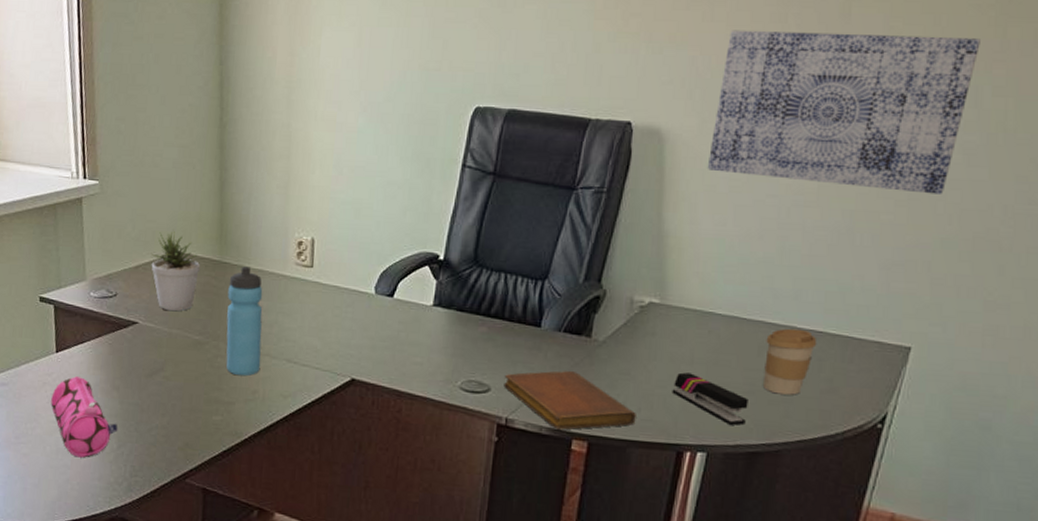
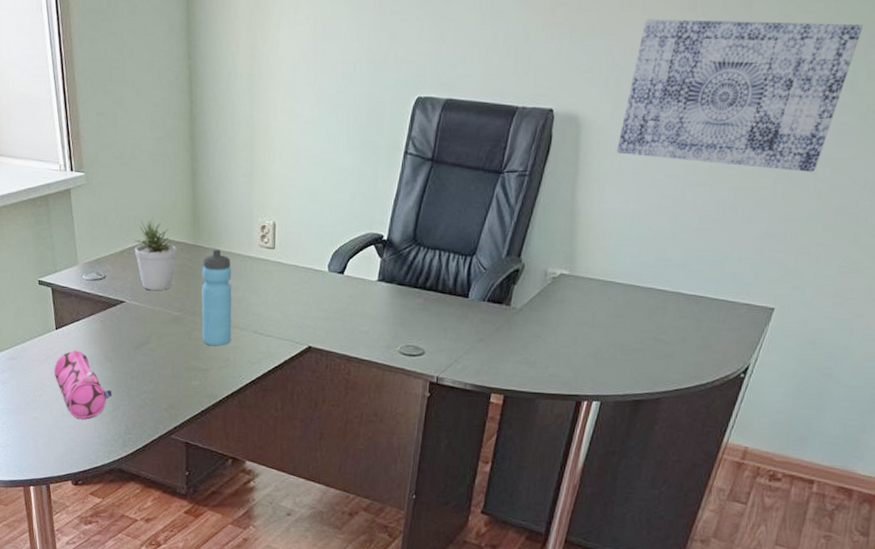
notebook: present [504,371,636,430] -> none [436,335,545,386]
stapler: present [672,372,748,425] -> none [575,334,638,378]
coffee cup: present [763,328,817,395] -> none [650,294,698,351]

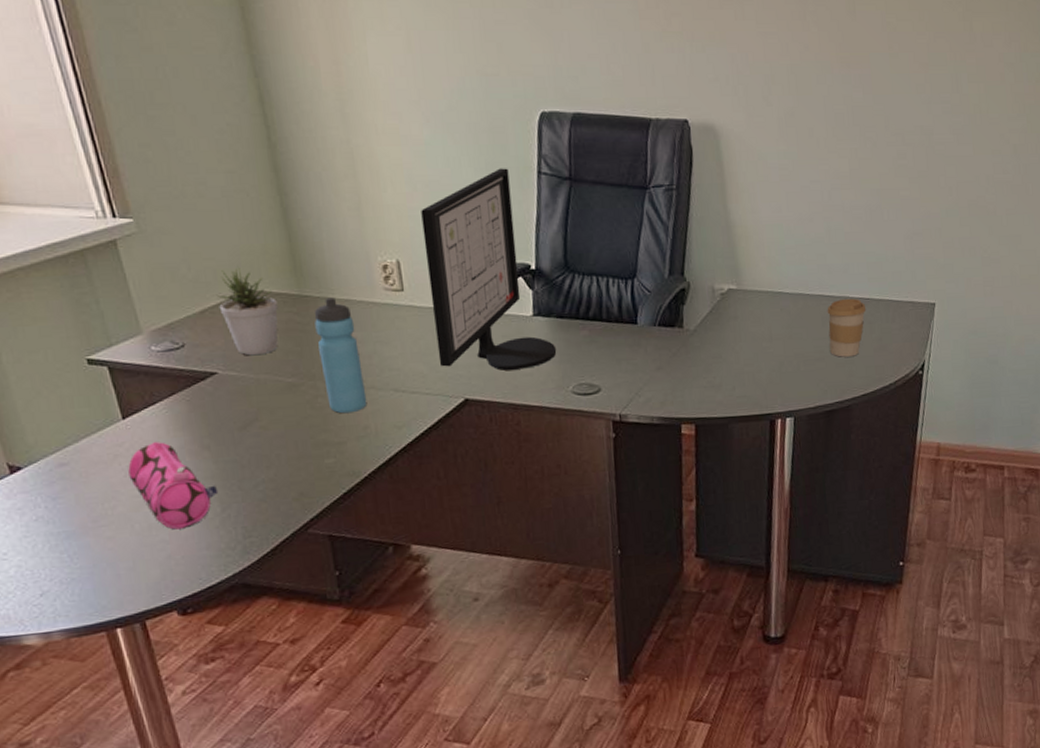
computer monitor: none [293,147,393,327] -> present [421,168,557,370]
wall art: present [616,19,863,172] -> none [758,27,955,170]
coffee cup: none [650,294,698,351] -> present [827,298,867,357]

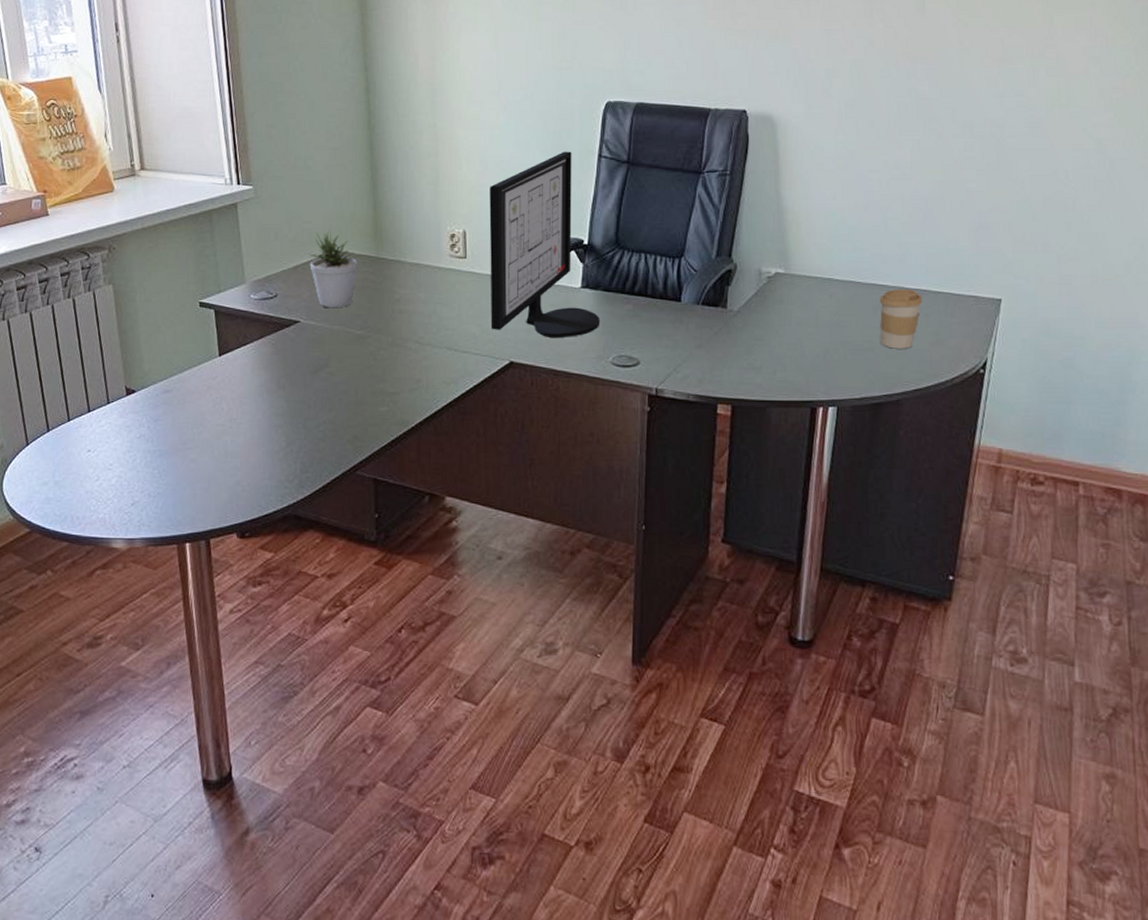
pencil case: present [128,442,219,530] -> none [216,378,286,459]
water bottle: present [314,297,367,414] -> none [386,261,423,367]

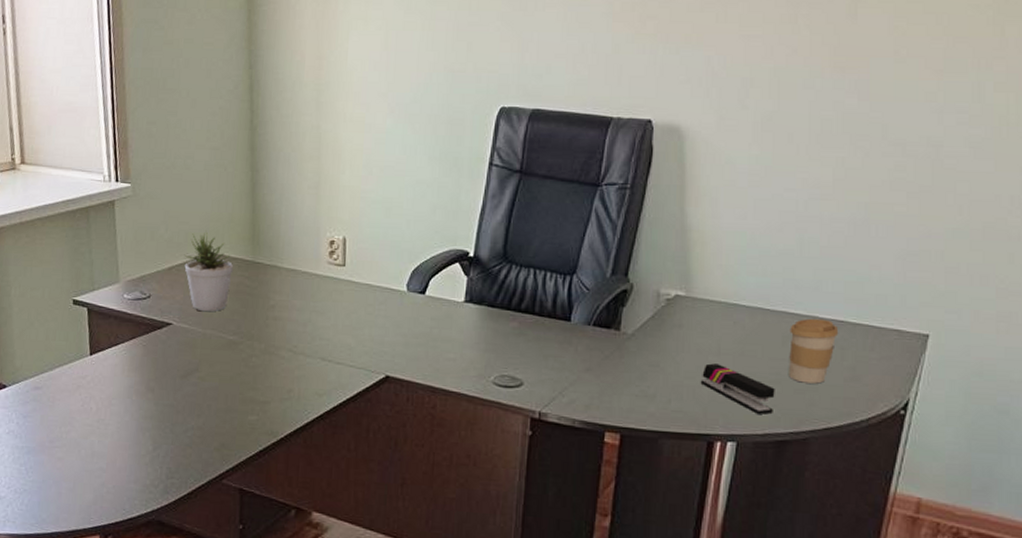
computer monitor: present [489,151,600,337] -> none [367,158,483,354]
stapler: none [802,335,869,380] -> present [700,363,775,414]

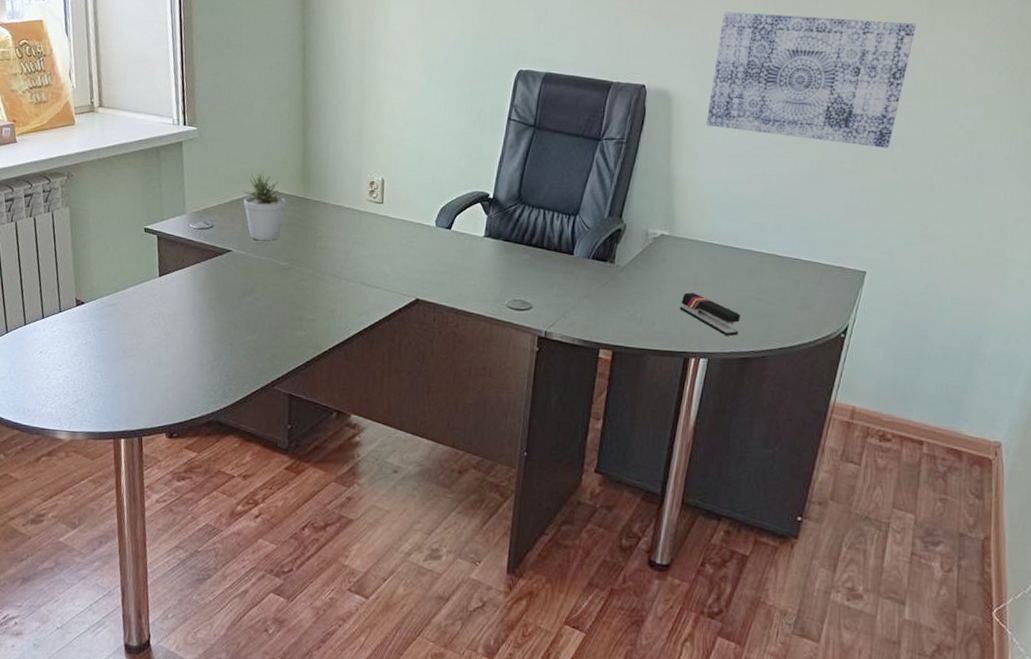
wall art: none [726,30,980,186] -> present [706,11,916,148]
coffee cup: present [789,318,839,384] -> none [752,256,794,311]

